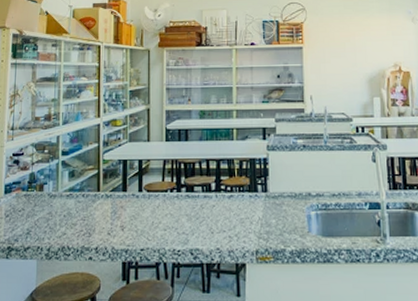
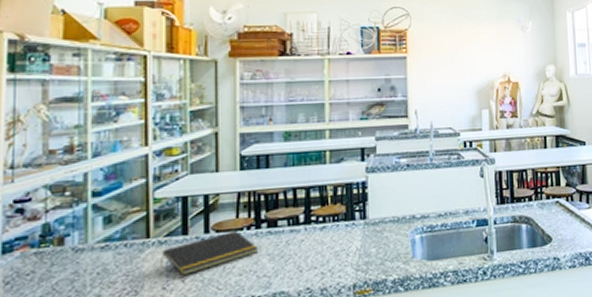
notepad: none [107,191,180,226] -> present [161,230,259,277]

